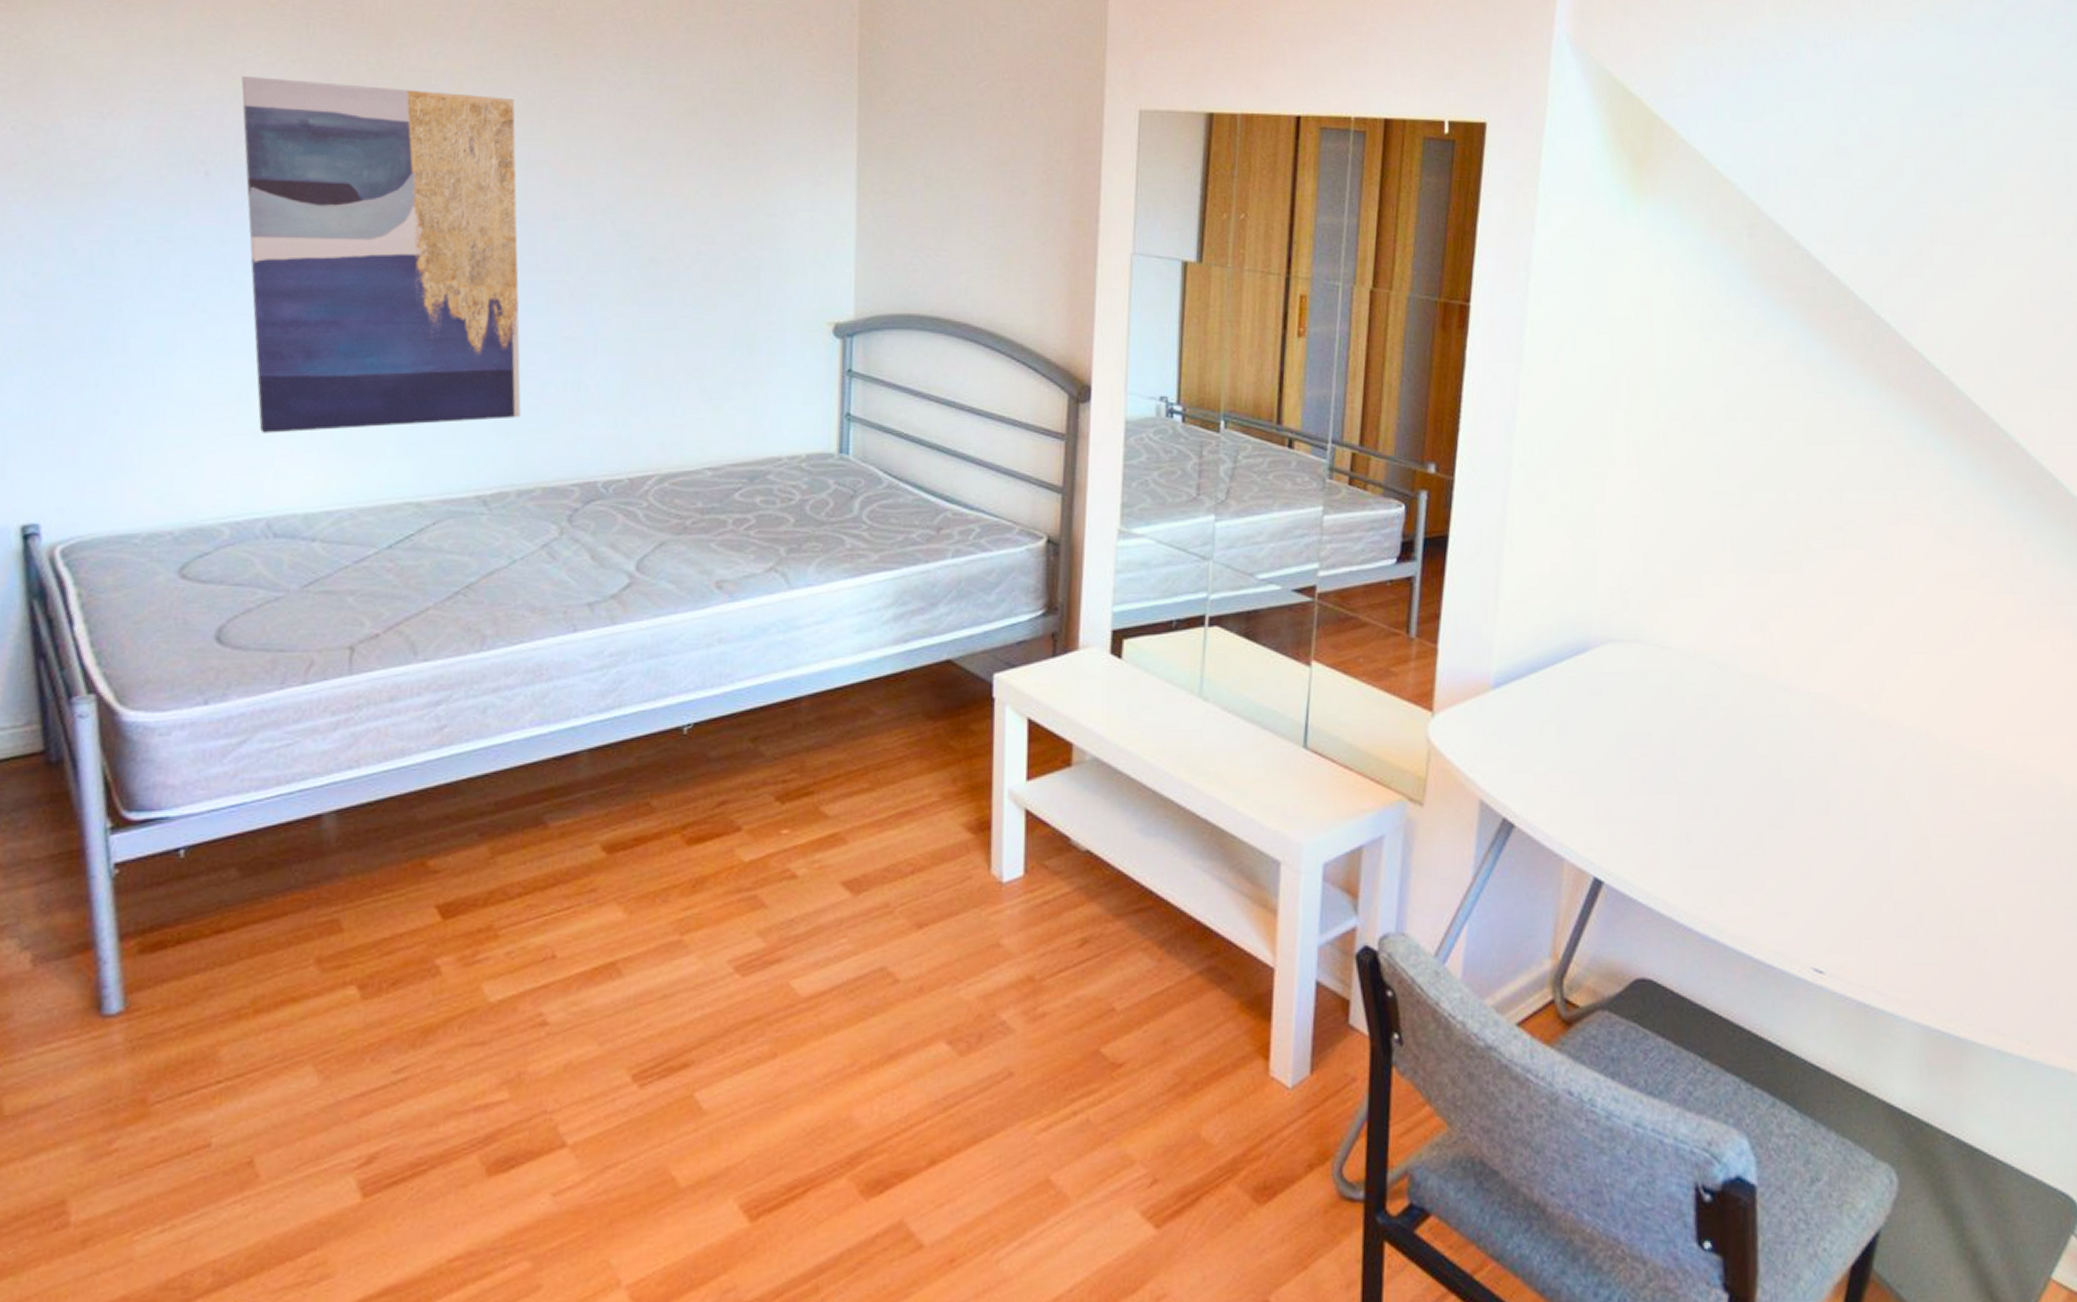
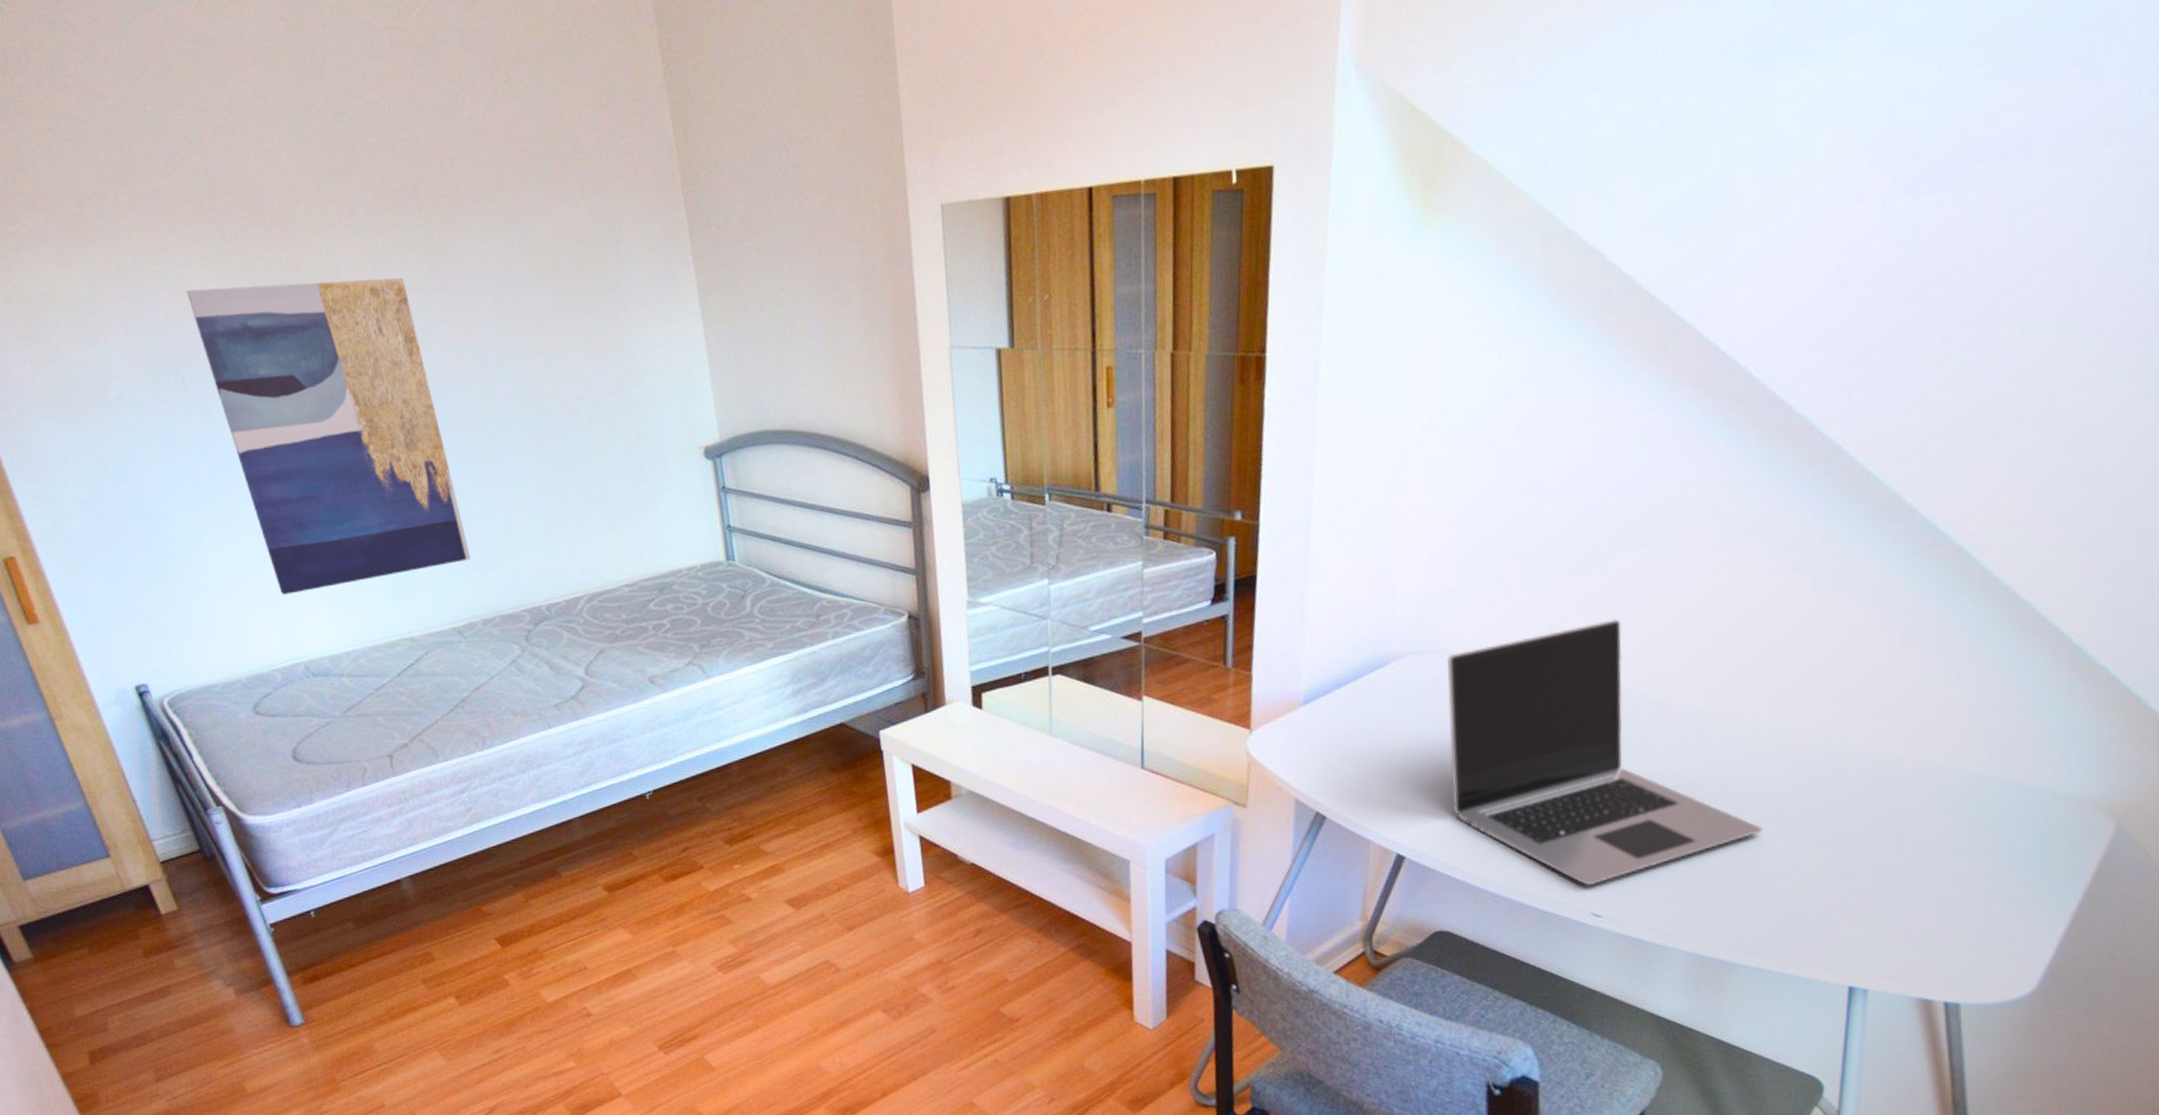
laptop: none [1653,624,1994,934] -> present [1447,619,1763,886]

